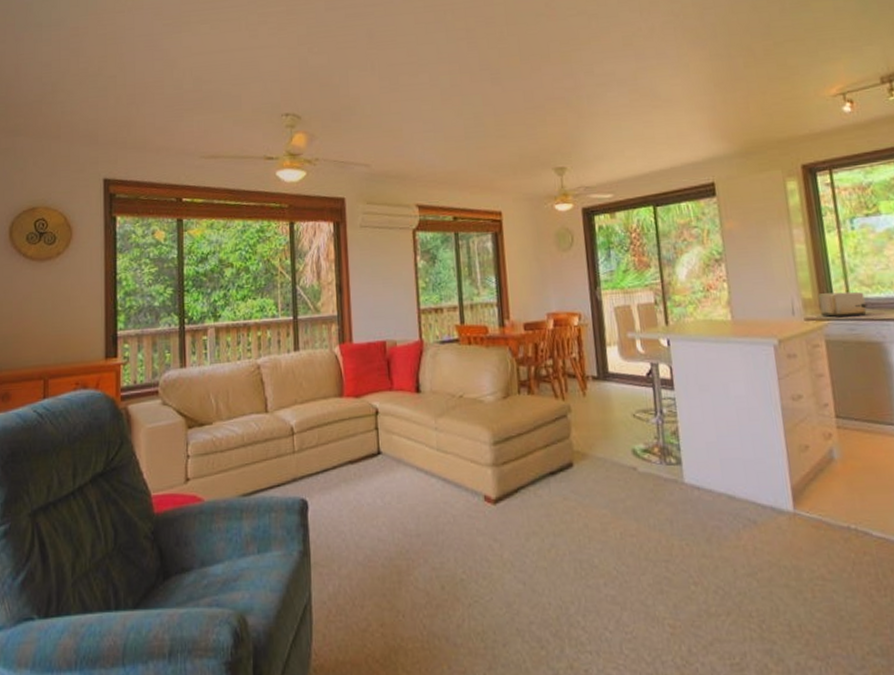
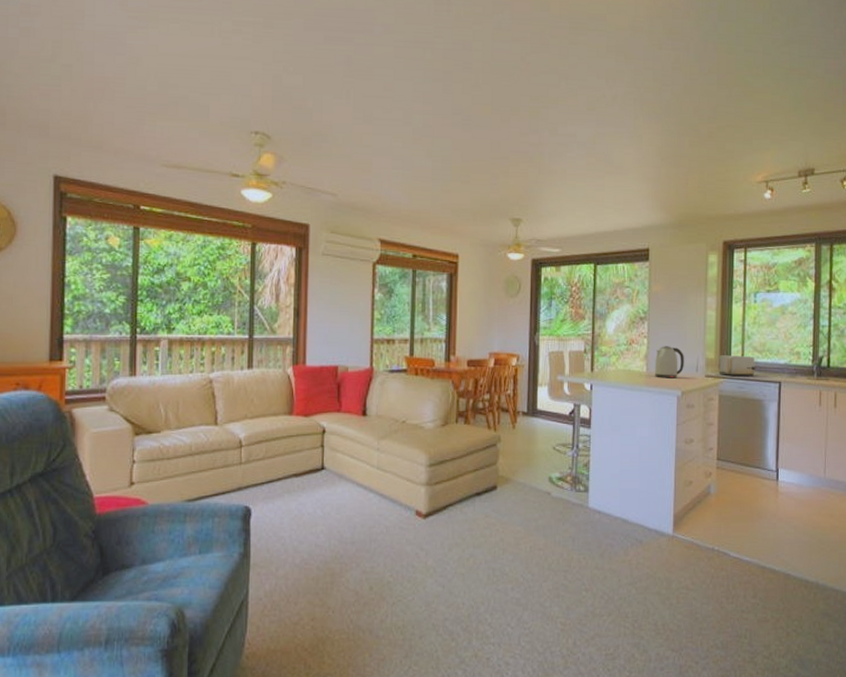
kettle: none [740,288,777,326] -> present [655,346,684,379]

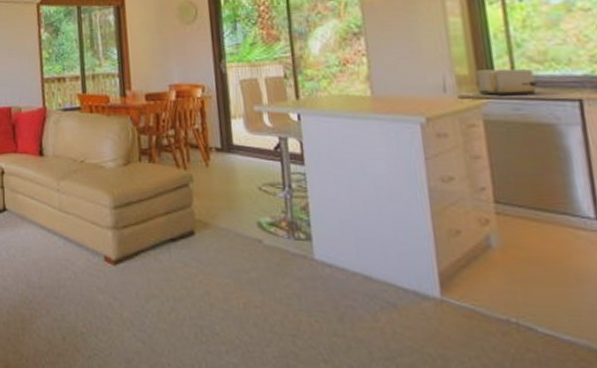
kettle: present [655,346,684,379] -> none [381,63,425,103]

